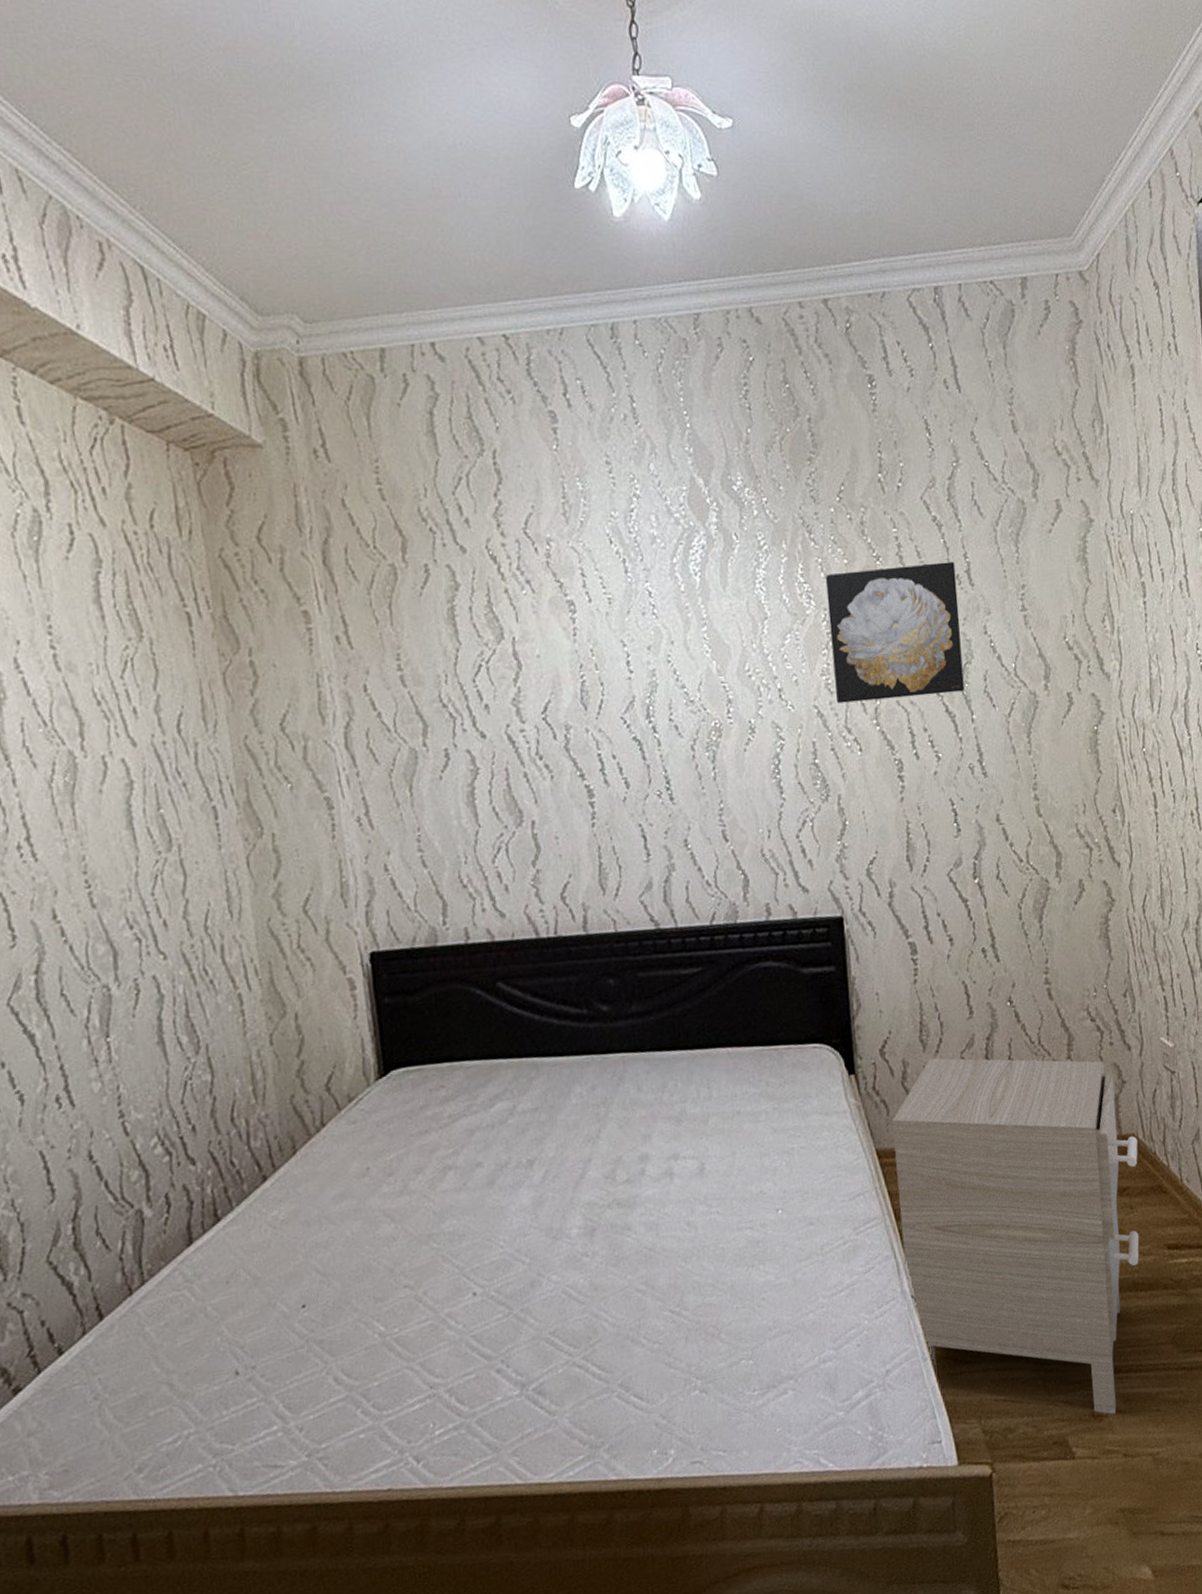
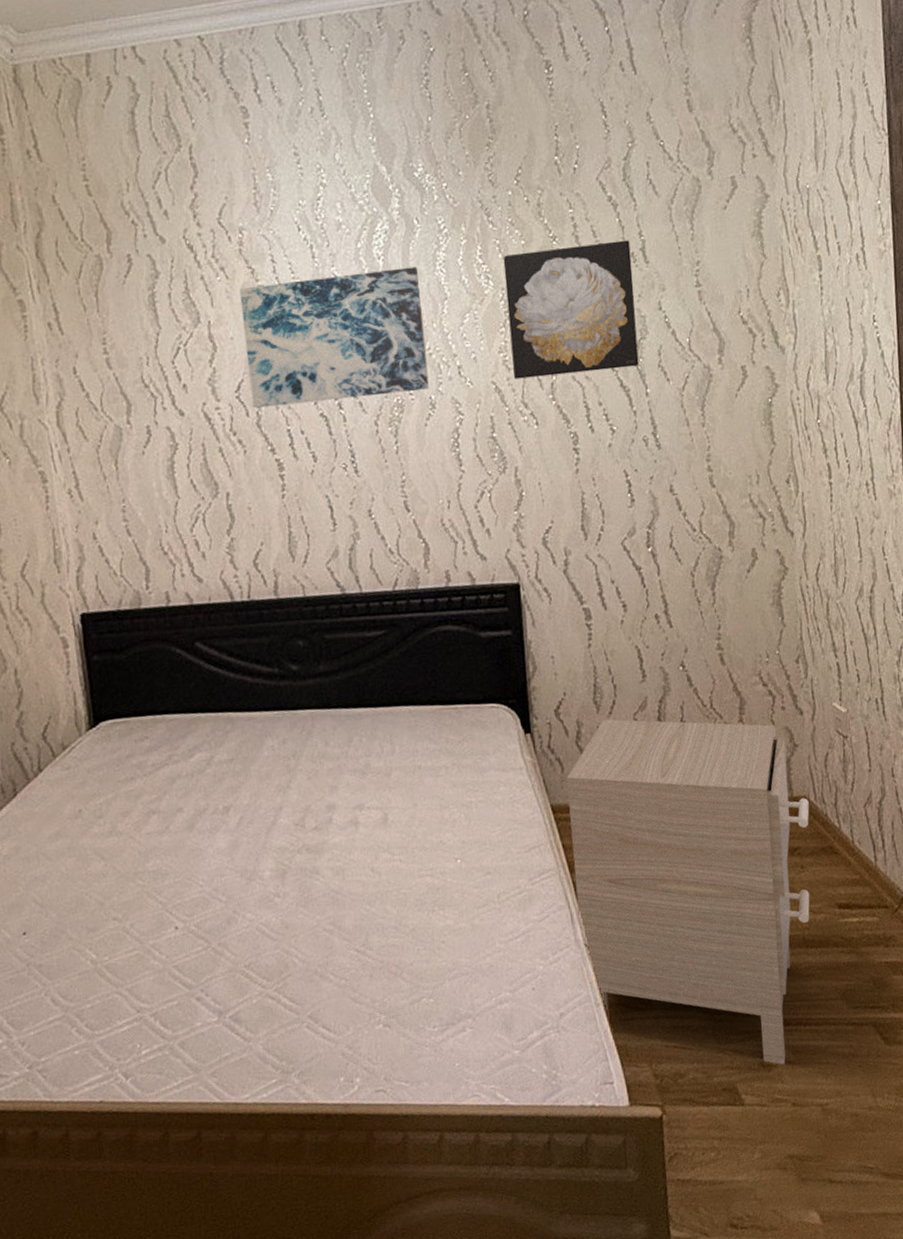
wall art: none [546,584,749,731] -> present [239,266,429,409]

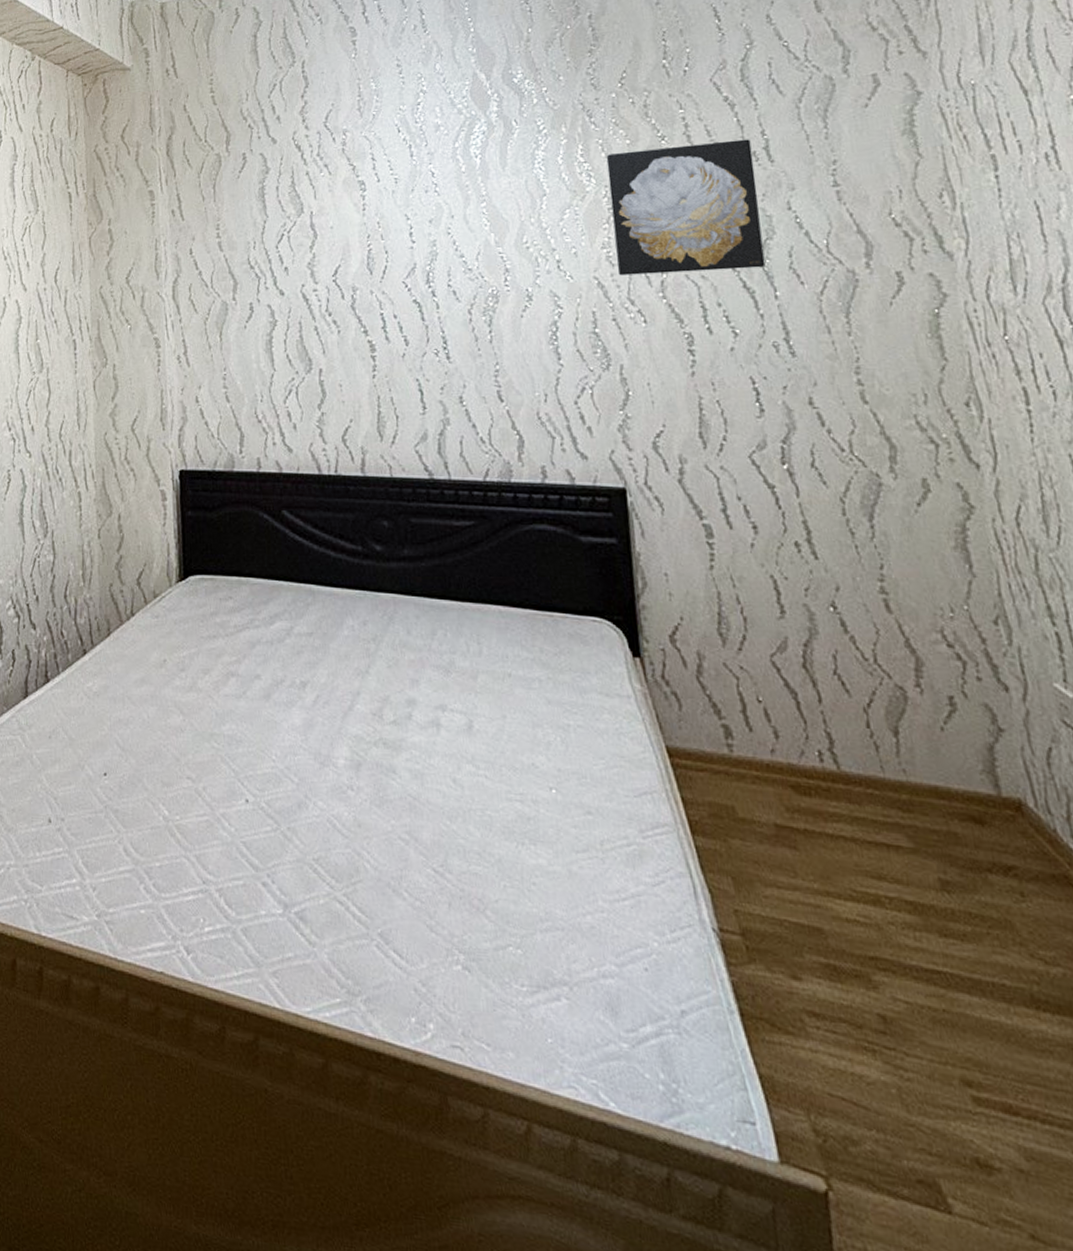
wall art: present [239,266,429,409] -> none [340,164,526,292]
nightstand: present [566,719,810,1065] -> none [685,655,1039,1173]

